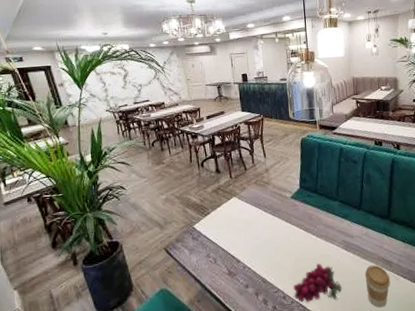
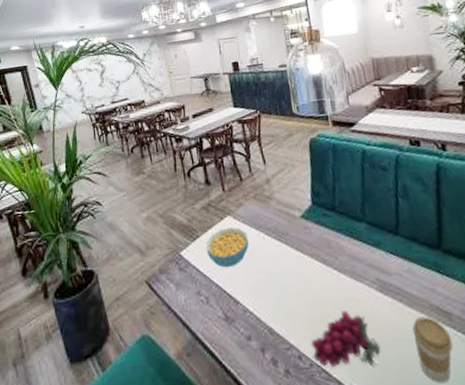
cereal bowl: none [215,206,250,237] -> present [206,227,249,268]

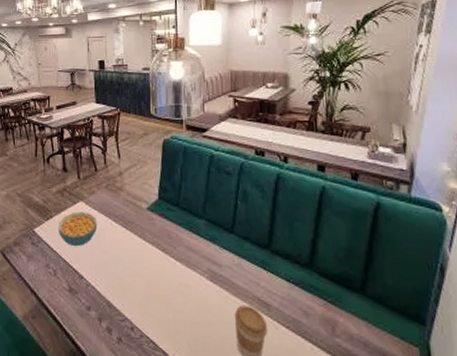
grapes: present [311,311,381,367] -> none [144,293,204,342]

